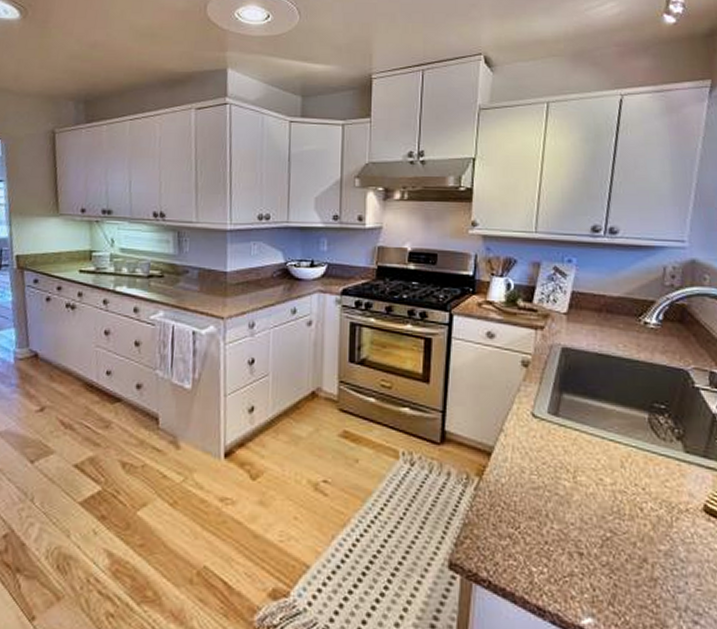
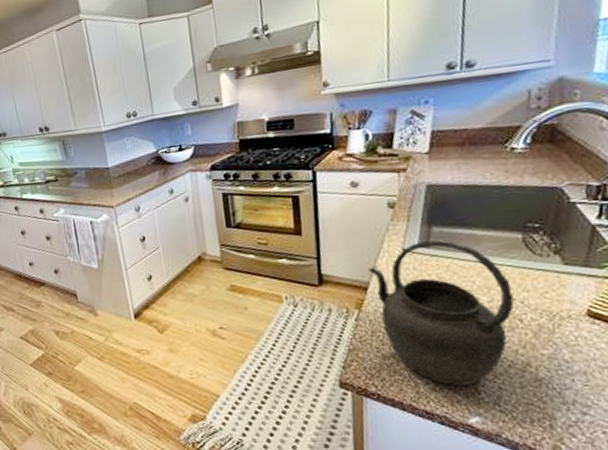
kettle: none [494,407,636,579] -> present [368,239,515,386]

